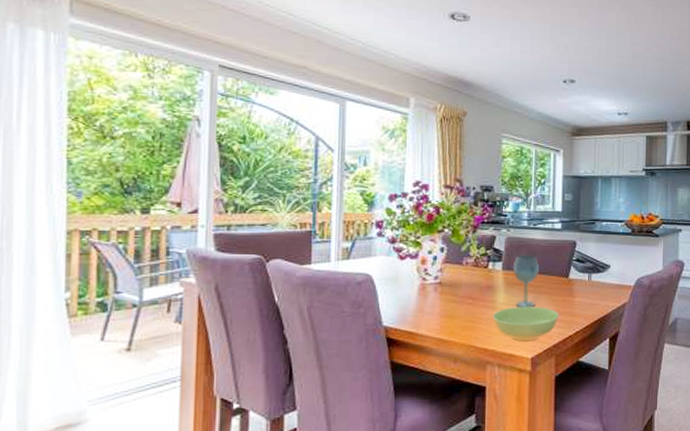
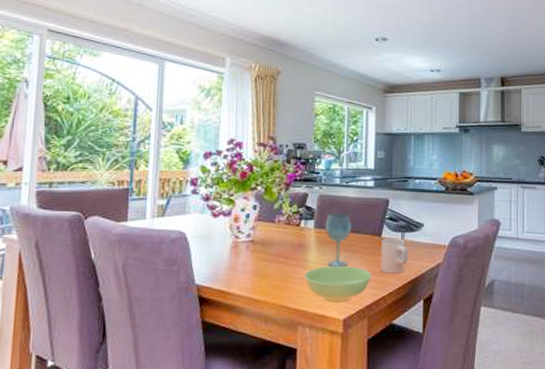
cup: none [568,280,596,314] -> present [381,239,409,274]

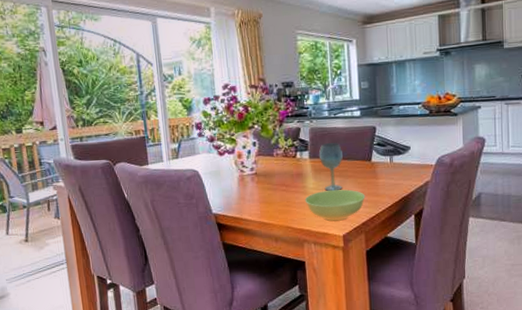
cup: present [381,239,409,274] -> none [372,162,398,194]

